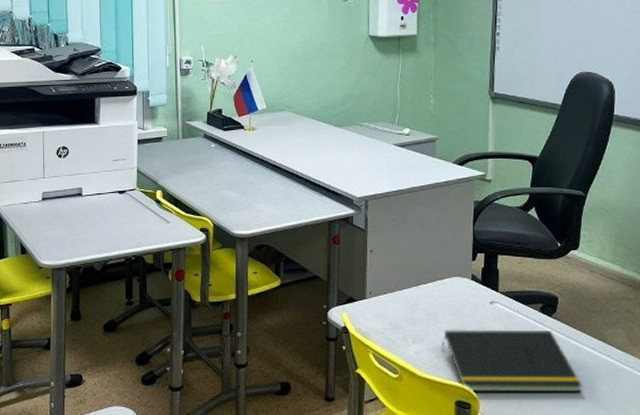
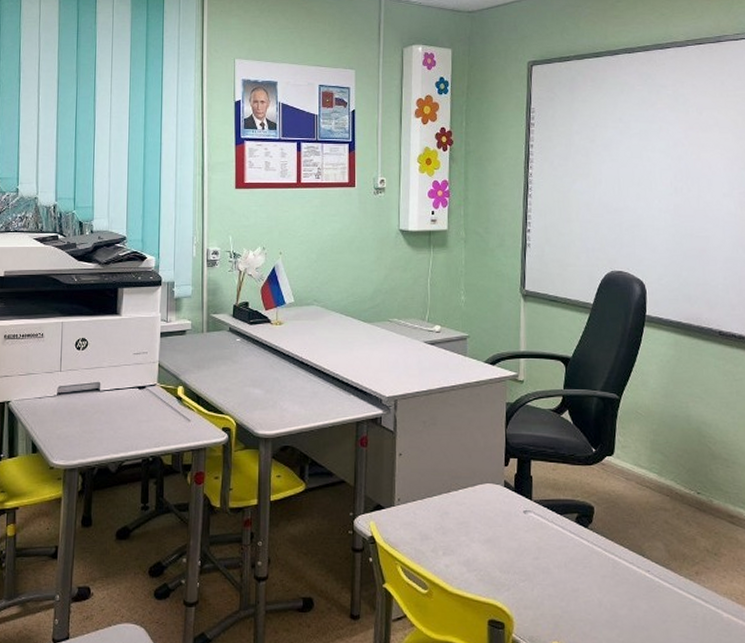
notepad: present [441,330,583,393] -> none [473,541,622,612]

